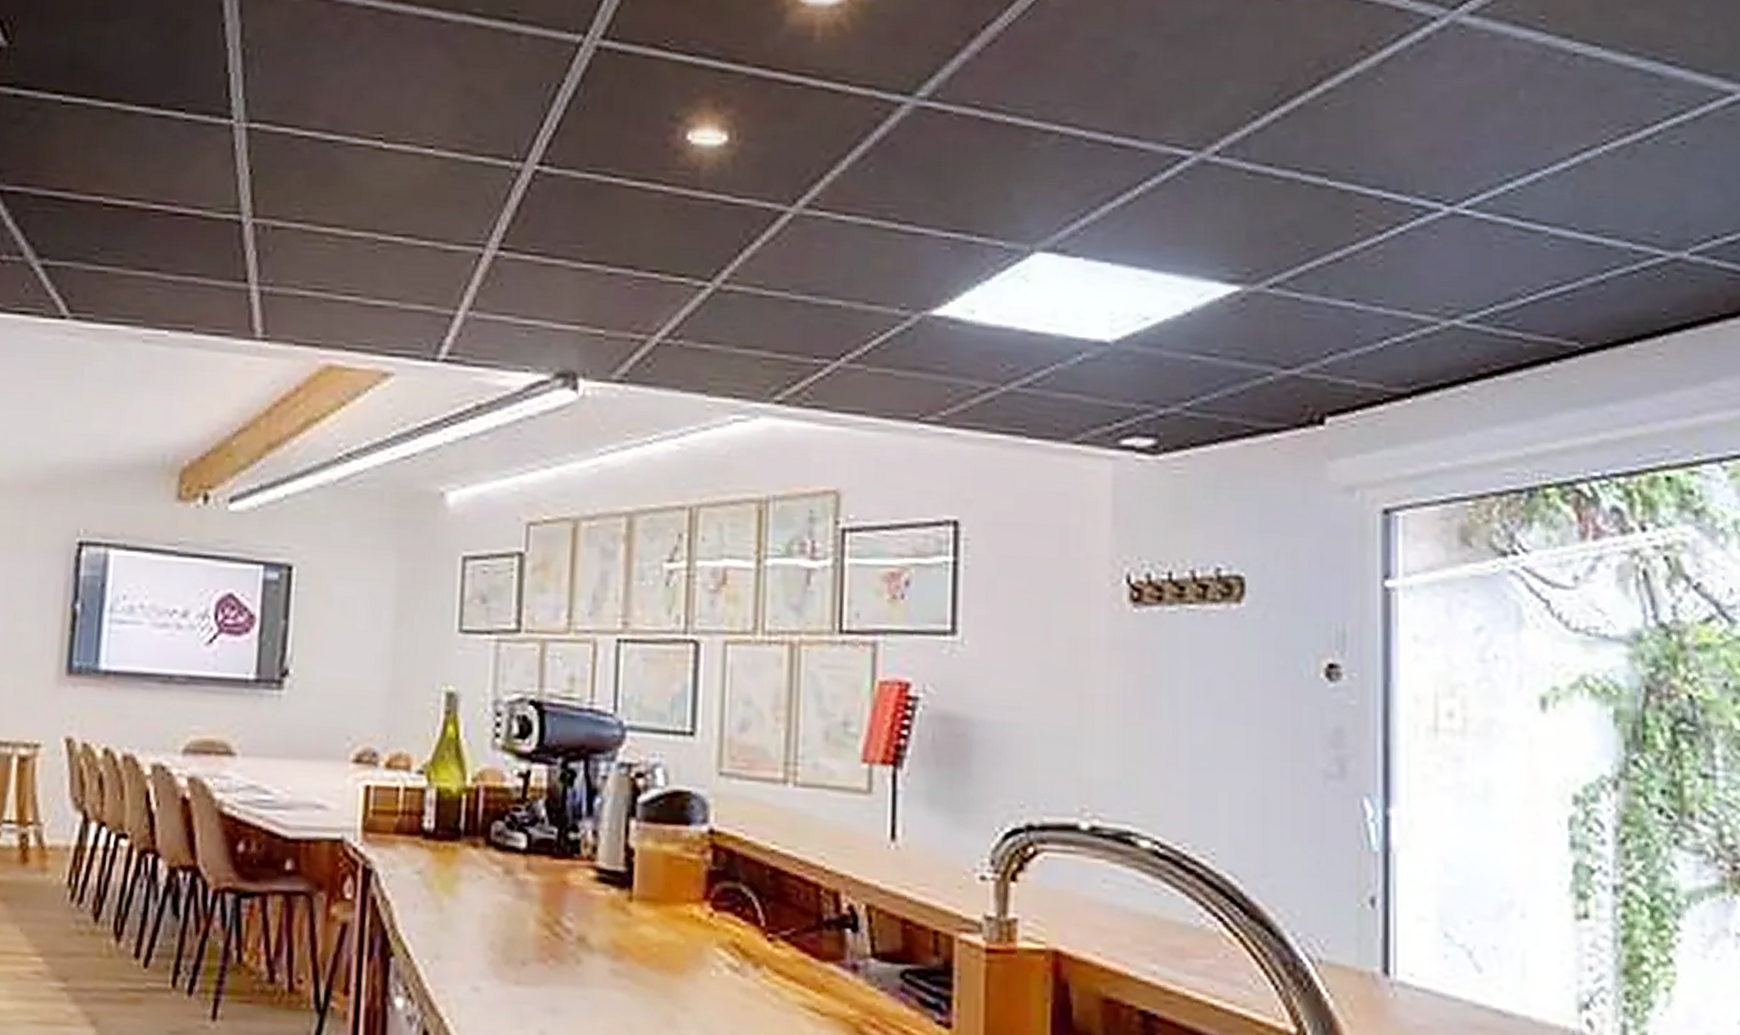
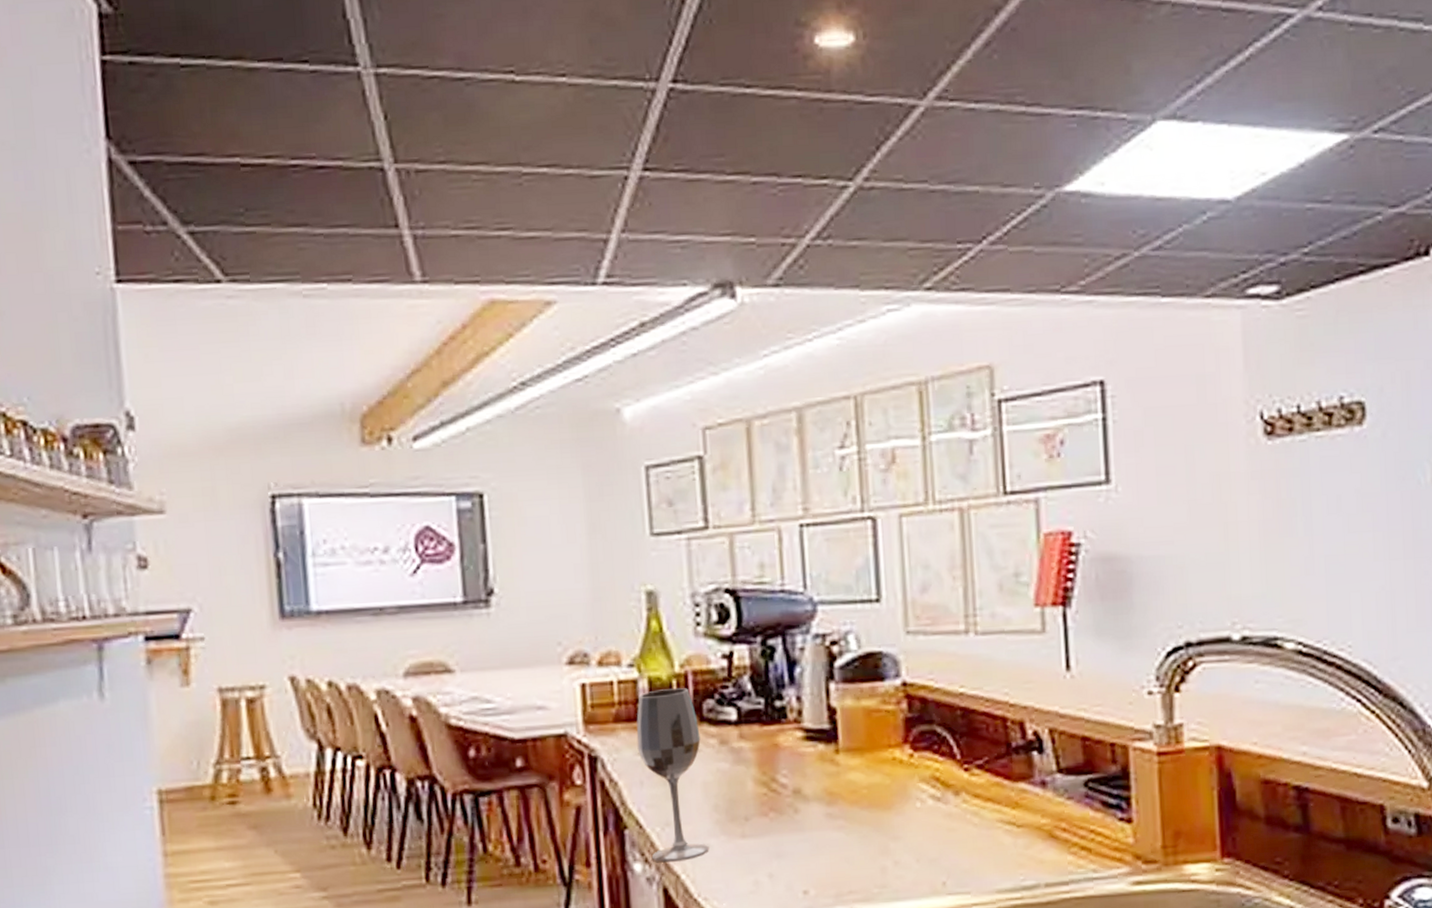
wine glass: none [415,803,485,1003] -> present [636,688,710,863]

